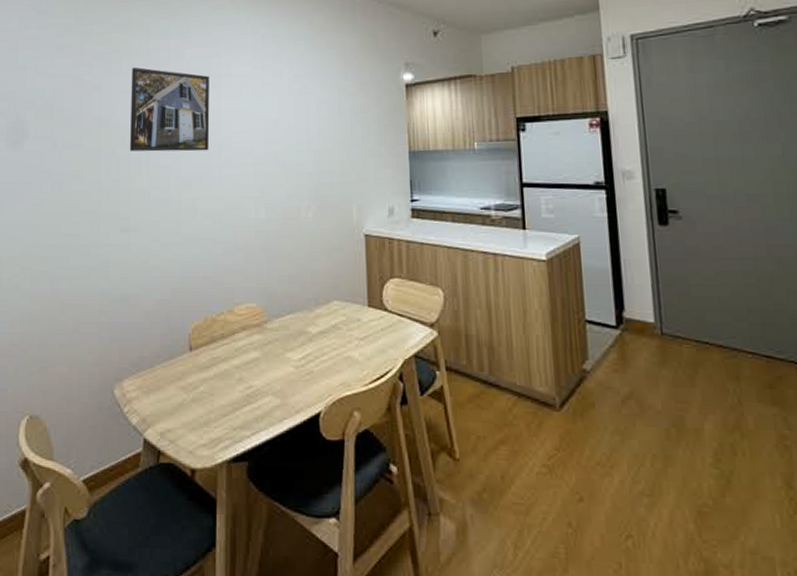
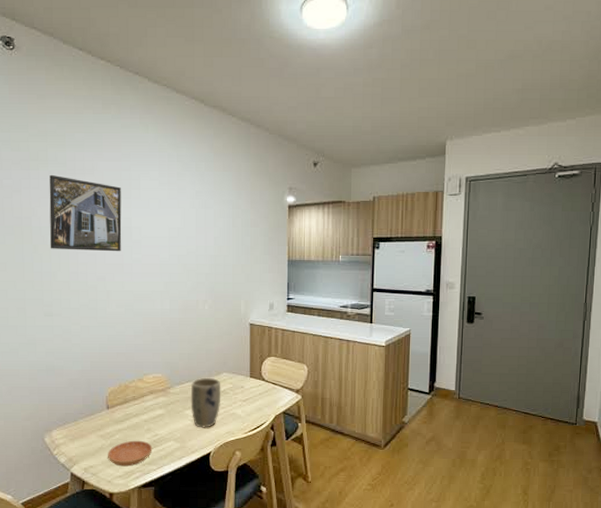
saucer: none [190,394,246,431] -> present [108,440,153,467]
plant pot: none [292,307,332,377] -> present [190,377,221,428]

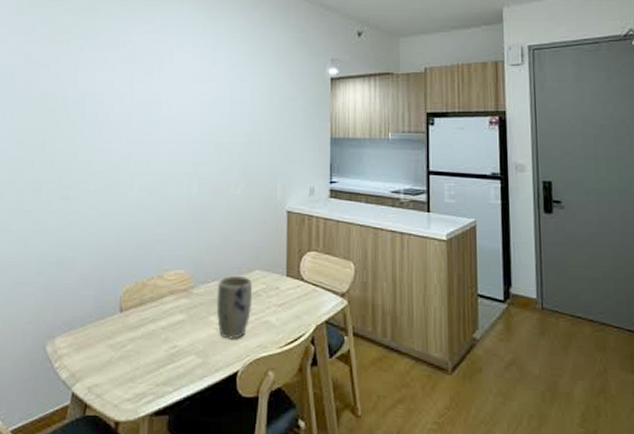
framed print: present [49,174,122,252] -> none [74,48,153,129]
saucer: present [108,440,153,467] -> none [116,352,169,387]

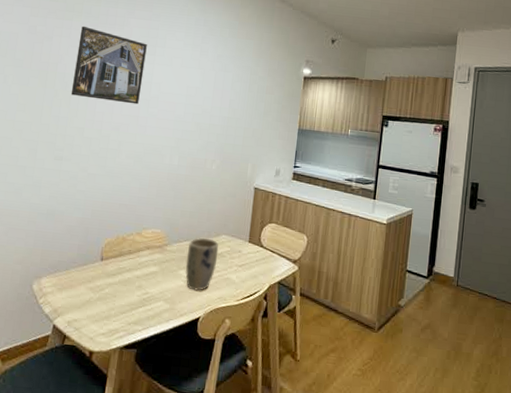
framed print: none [74,48,153,129] -> present [70,25,147,105]

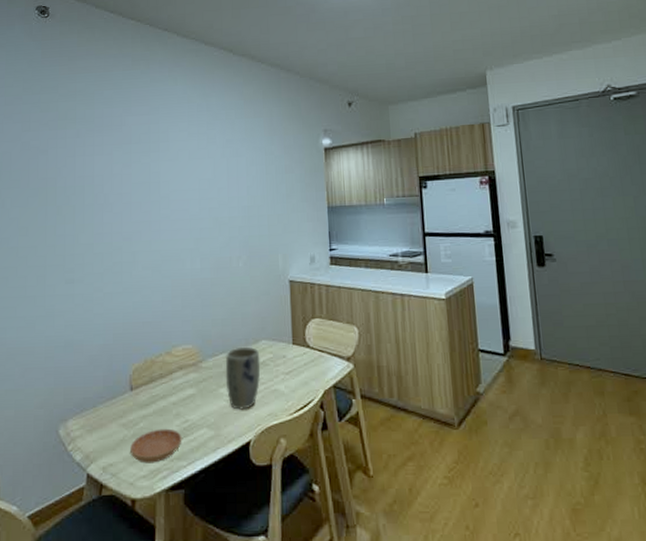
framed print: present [70,25,147,105] -> none [74,132,150,210]
saucer: none [94,296,141,324] -> present [130,428,182,464]

